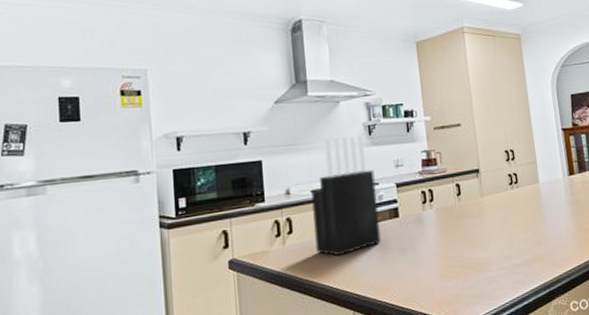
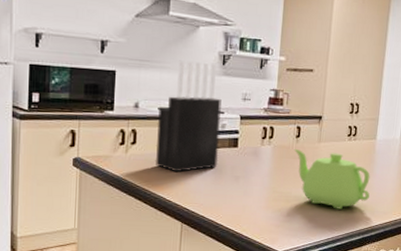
teapot: none [458,204,546,265] -> present [294,148,370,209]

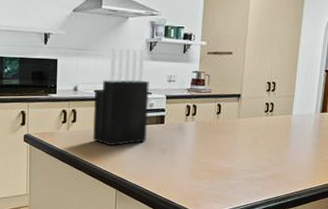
teapot: present [294,148,370,209] -> none [215,124,286,178]

